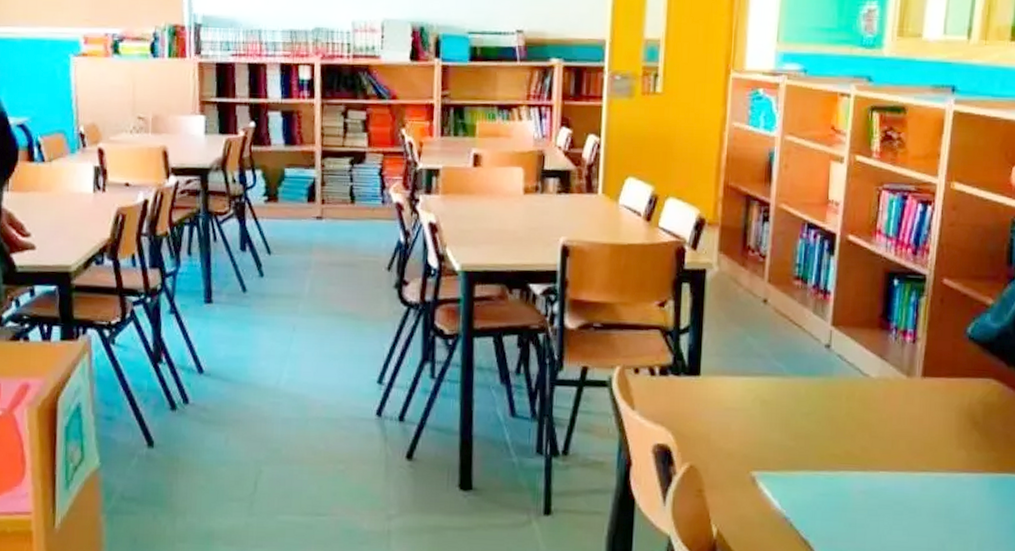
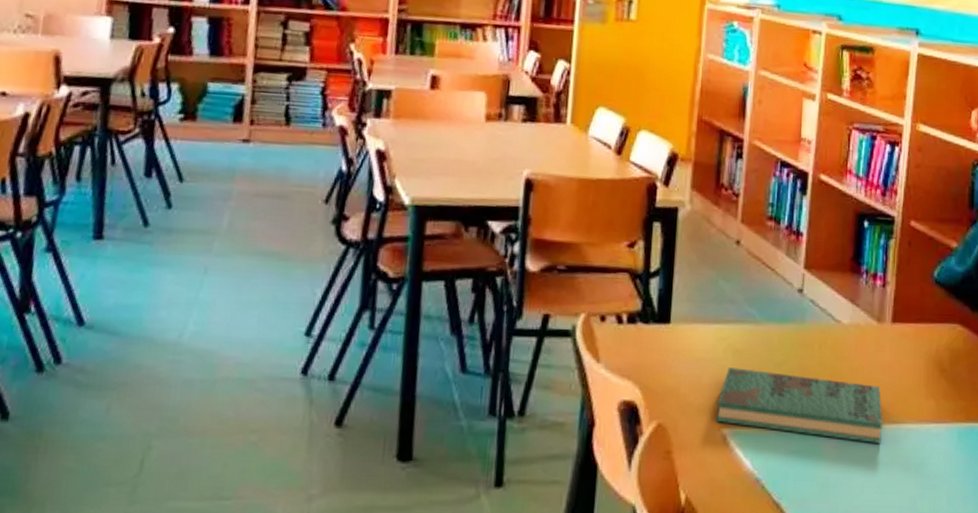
book: none [745,416,912,491] -> present [716,368,883,445]

